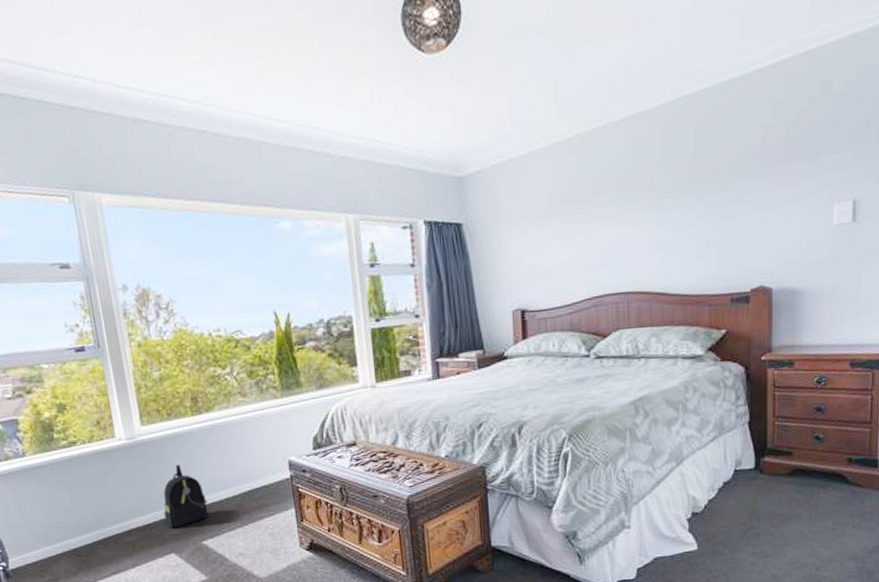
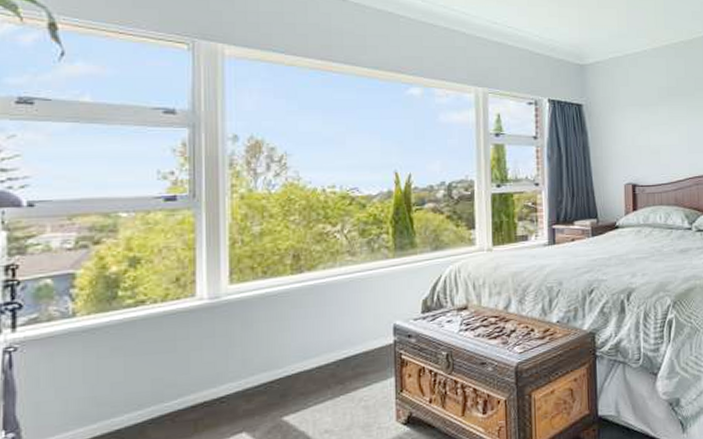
backpack: present [163,464,209,528] -> none [240,328,296,402]

